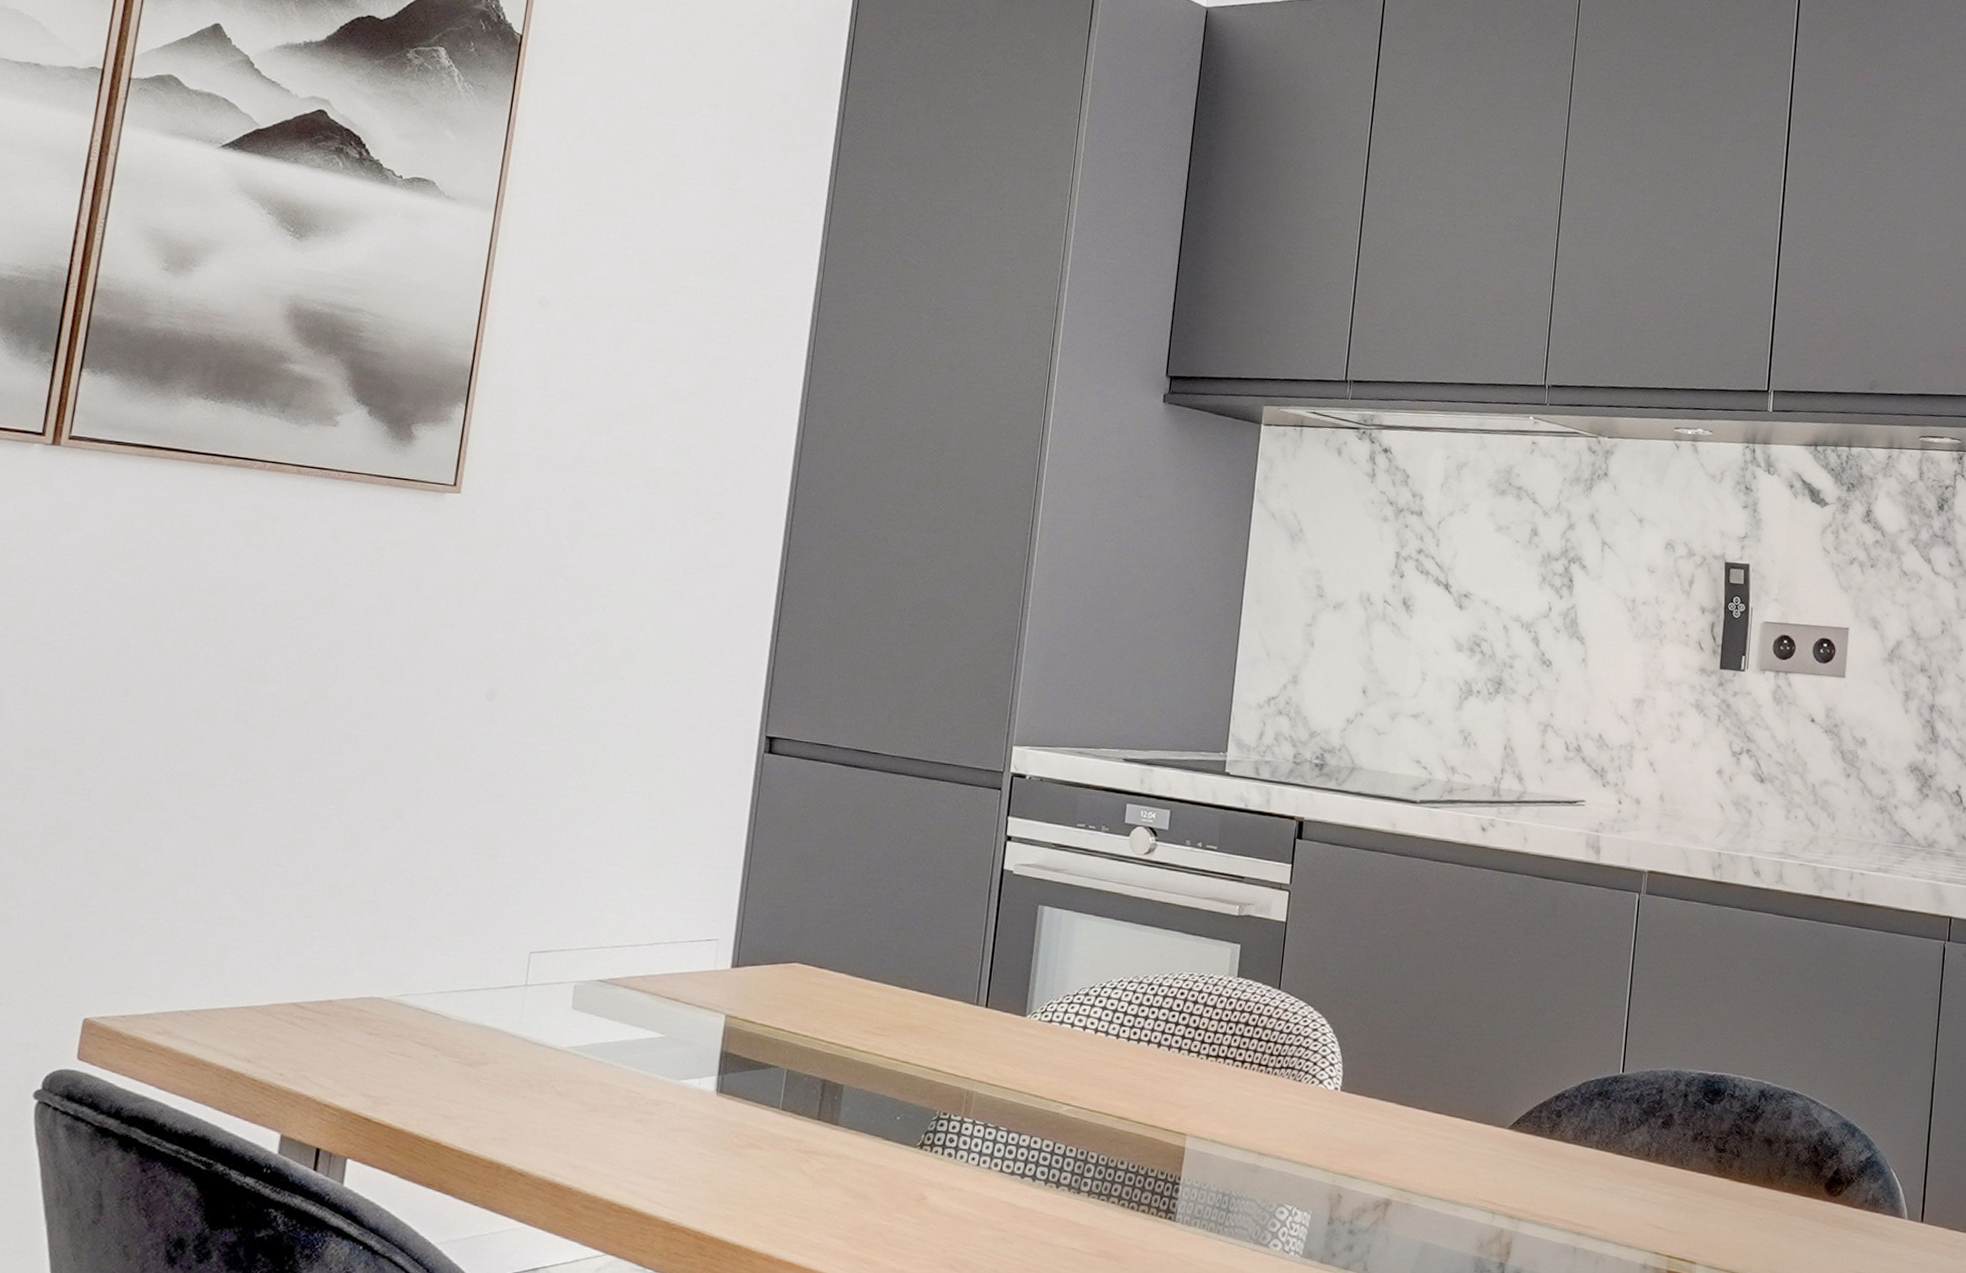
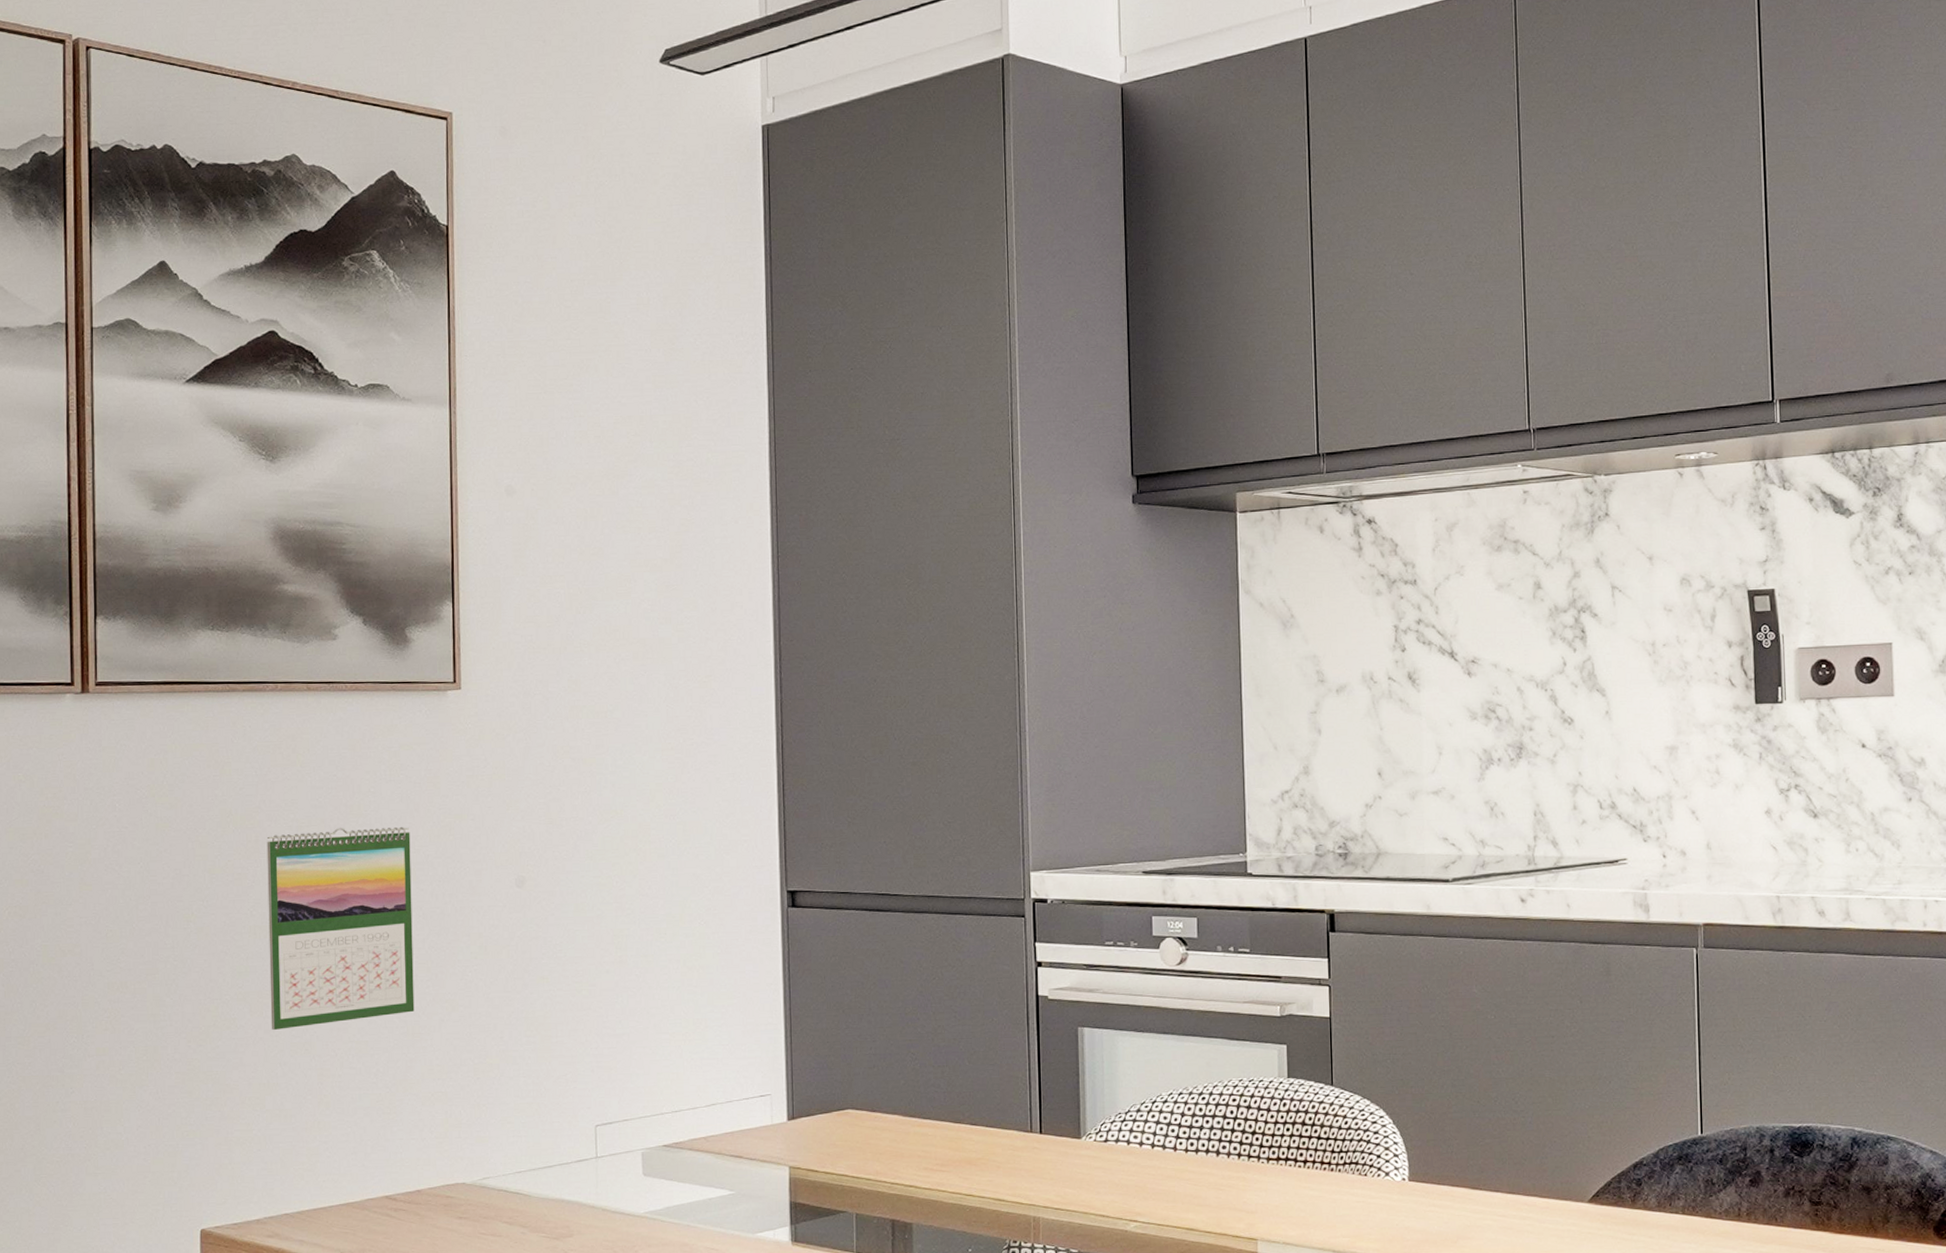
calendar: none [198,616,383,818] -> present [266,826,415,1030]

